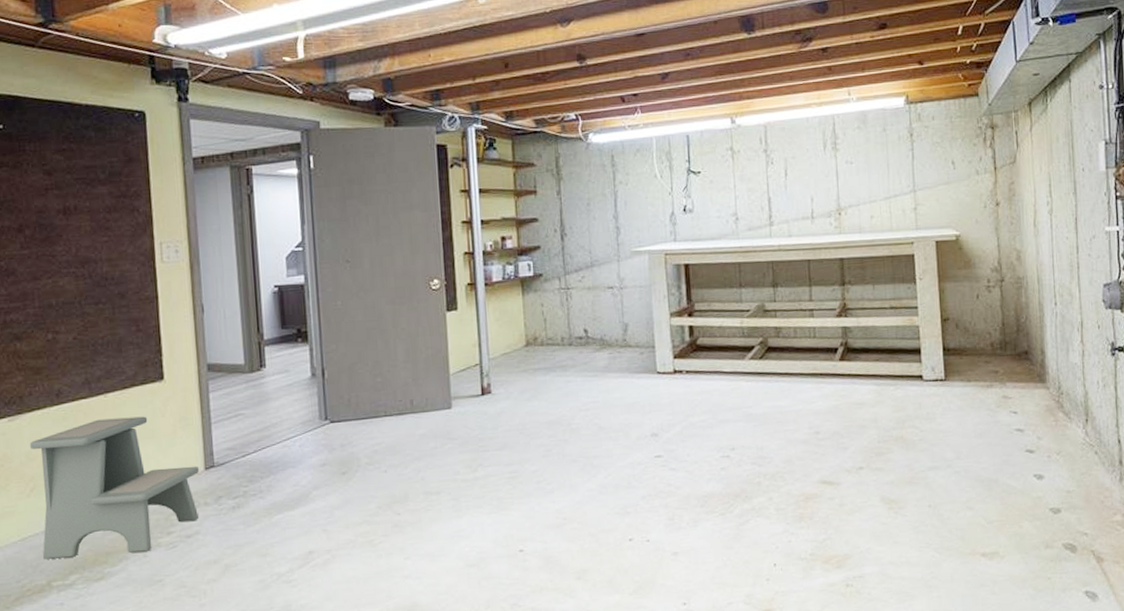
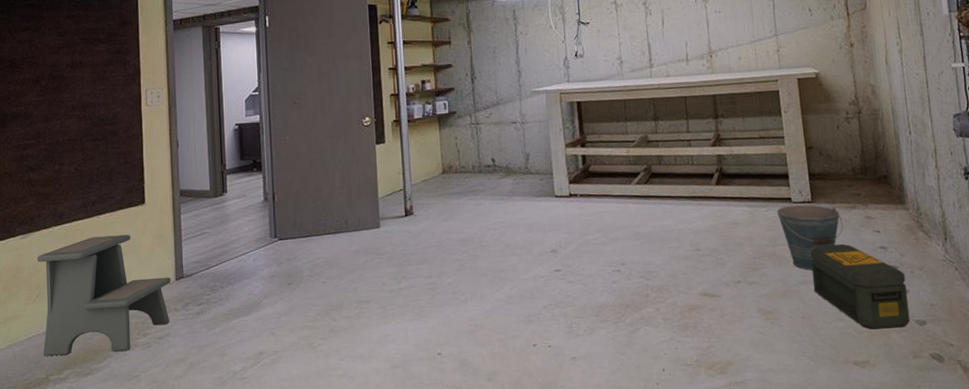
bucket: none [905,383,978,456] -> present [776,204,843,271]
storage container: none [940,426,1044,519] -> present [809,243,910,330]

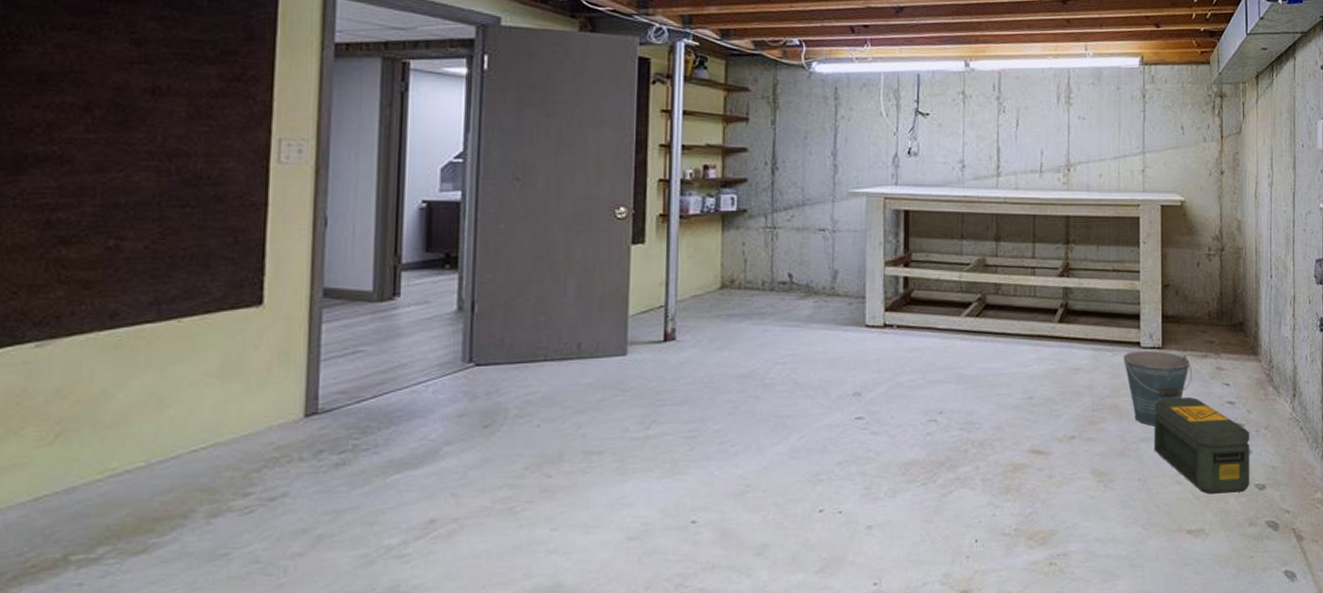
step stool: present [36,234,171,356] -> none [60,348,296,526]

